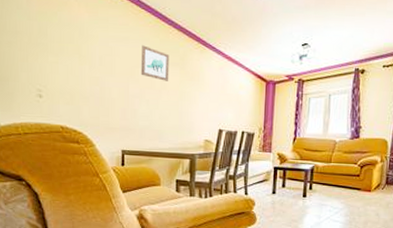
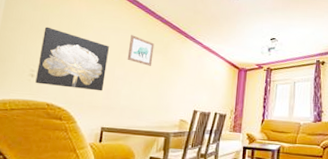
wall art: none [44,39,119,111] -> present [35,26,109,91]

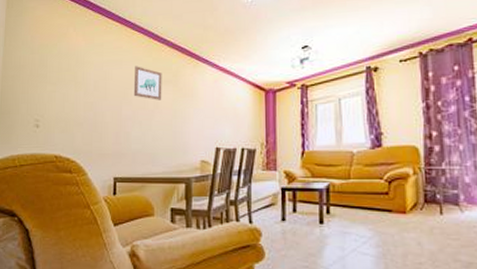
wall art: present [35,26,109,91] -> none [41,69,113,136]

